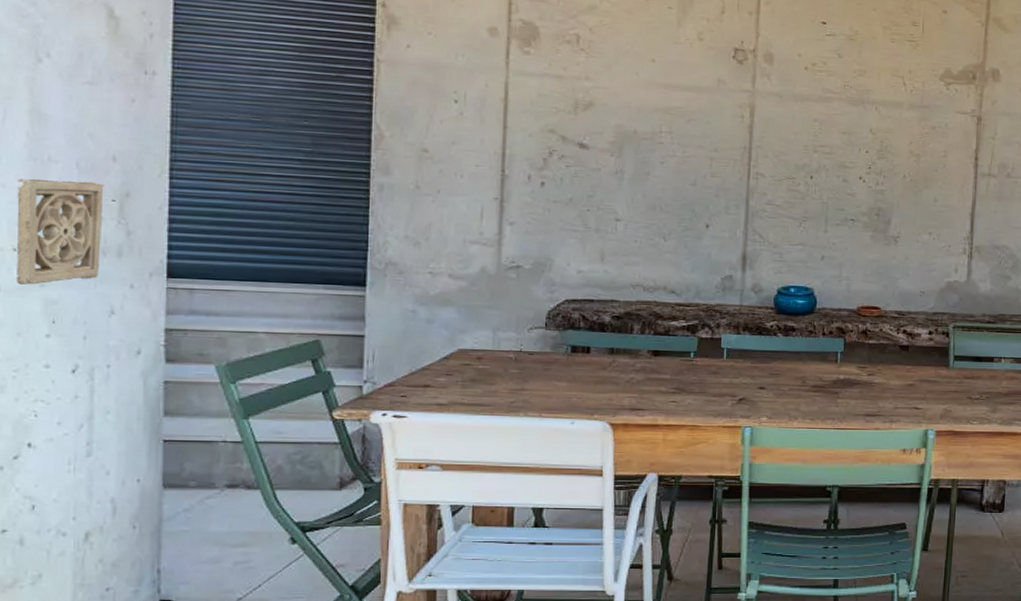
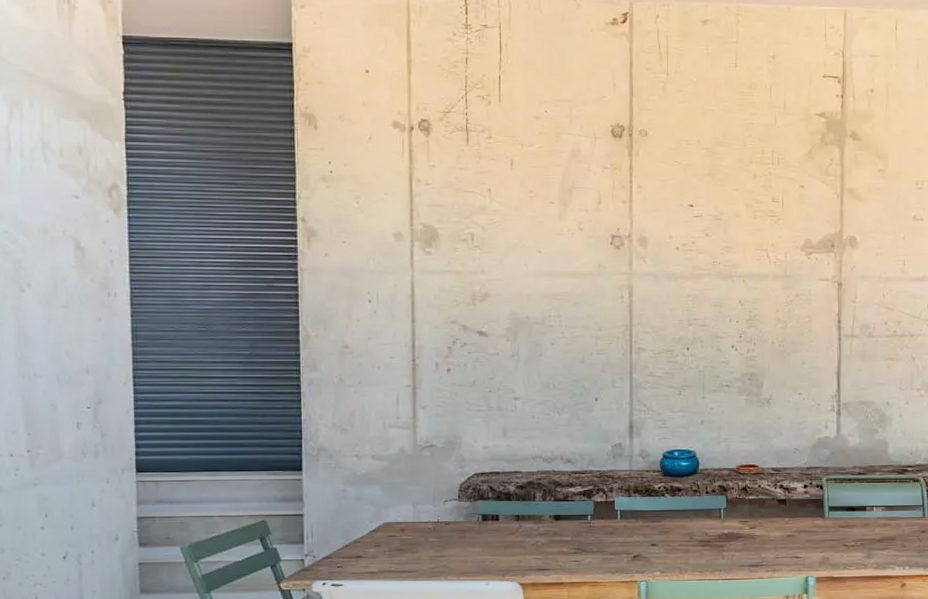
wall ornament: present [17,178,104,285] -> none [10,392,81,485]

